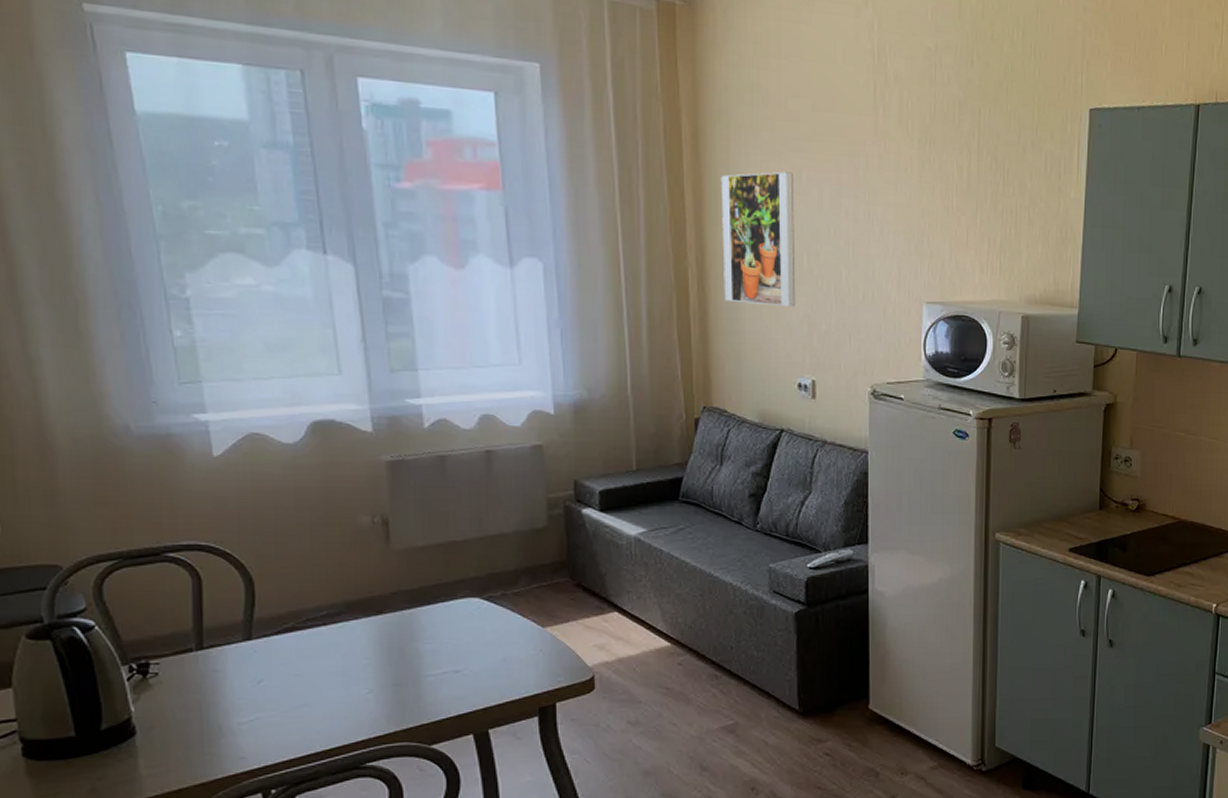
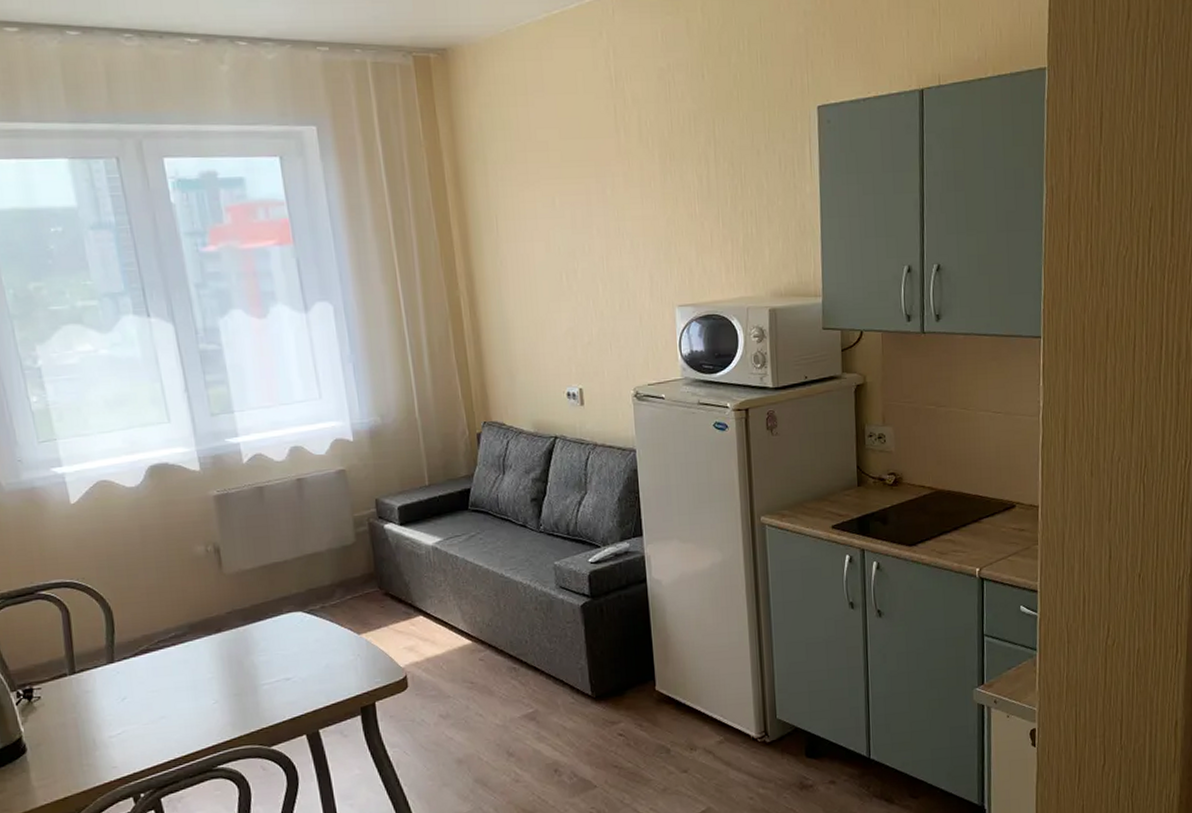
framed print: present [720,171,796,307] -> none [482,198,559,324]

